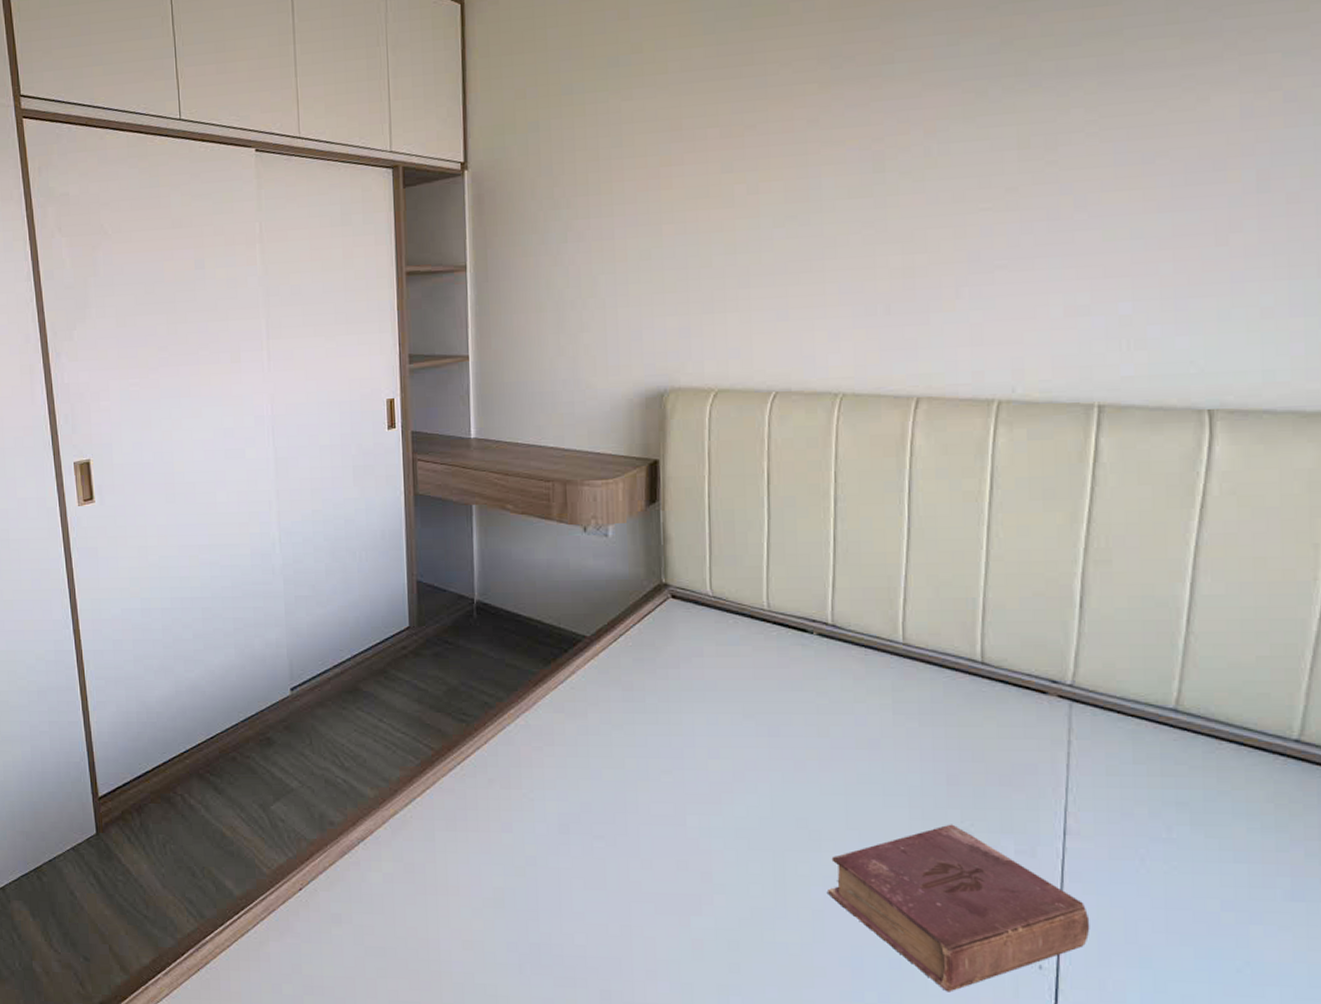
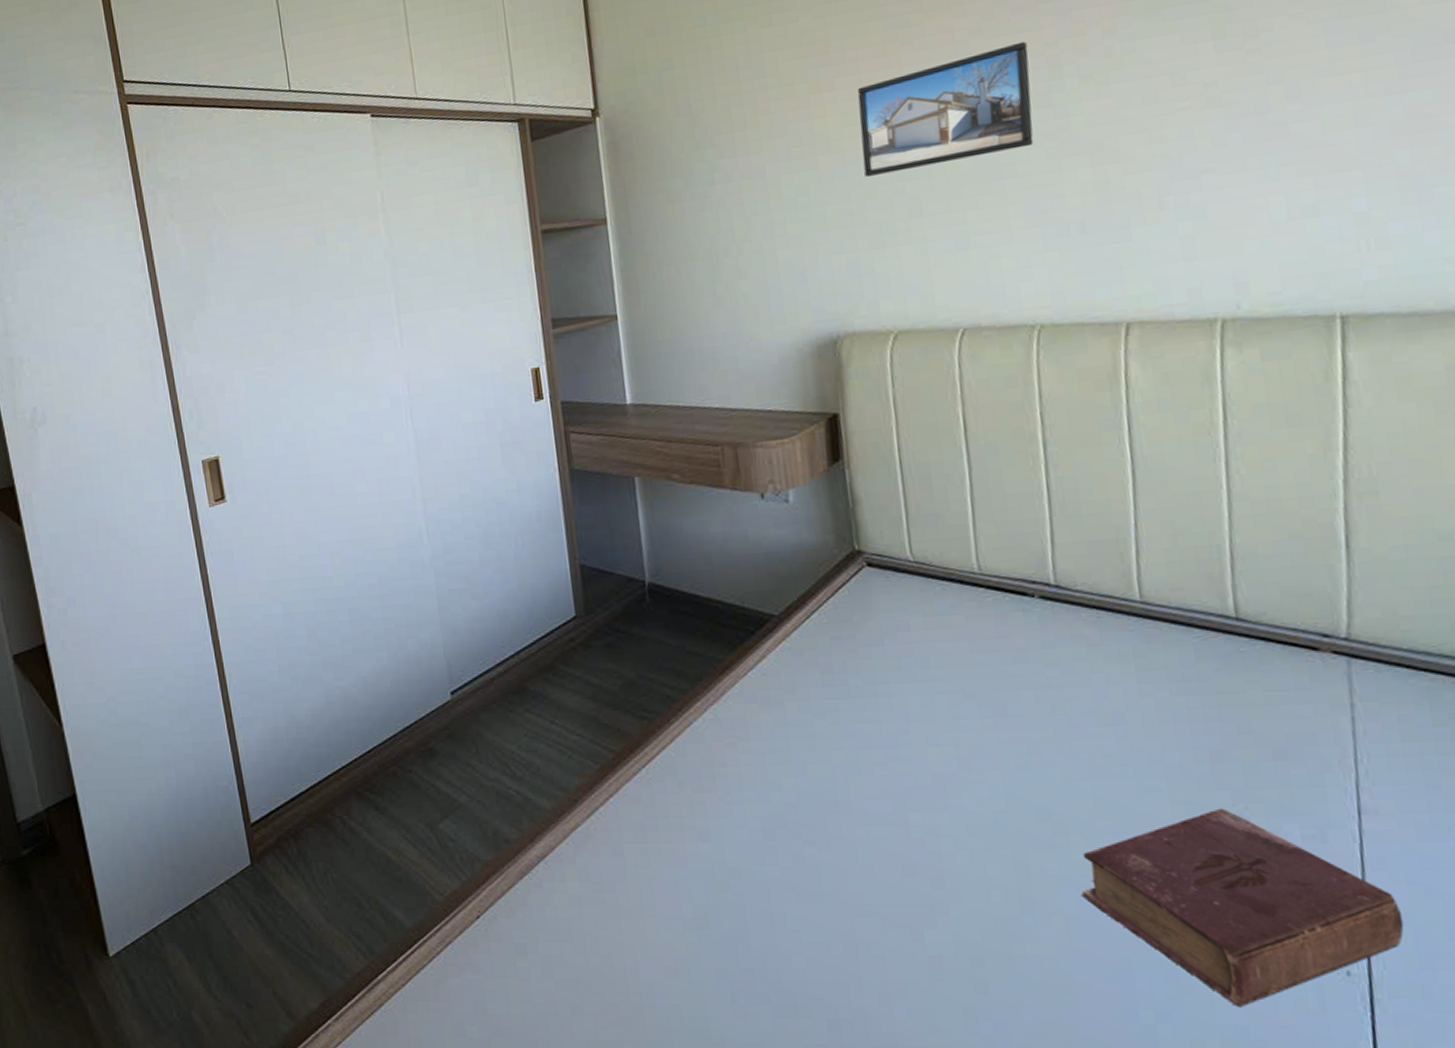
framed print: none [702,135,857,248] -> present [857,41,1034,178]

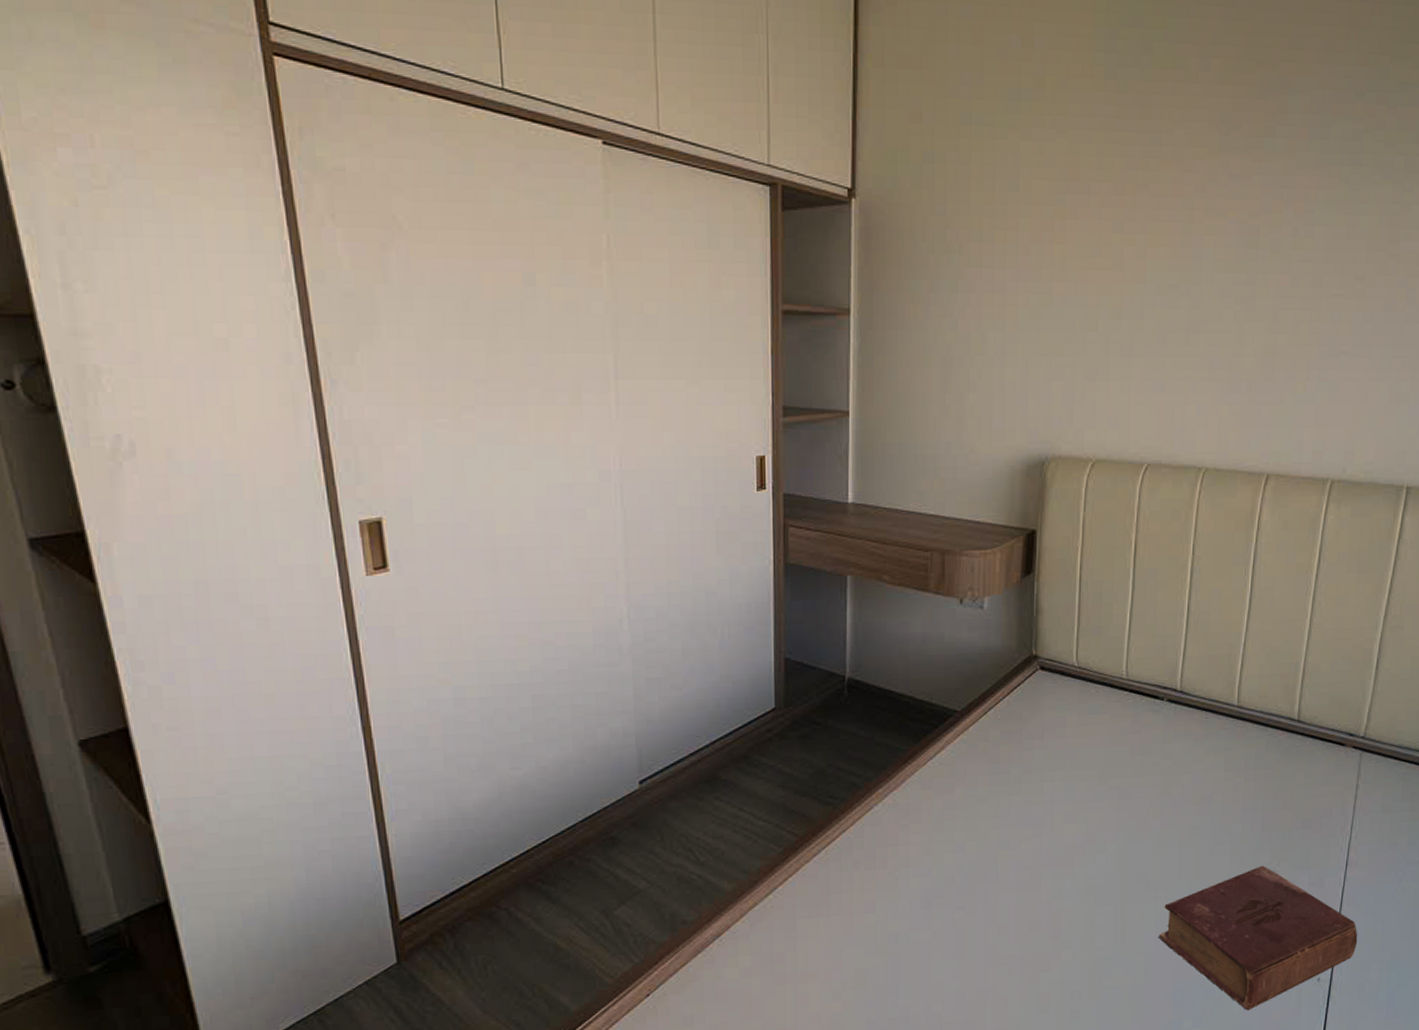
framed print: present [857,41,1034,178] -> none [1090,207,1237,311]

